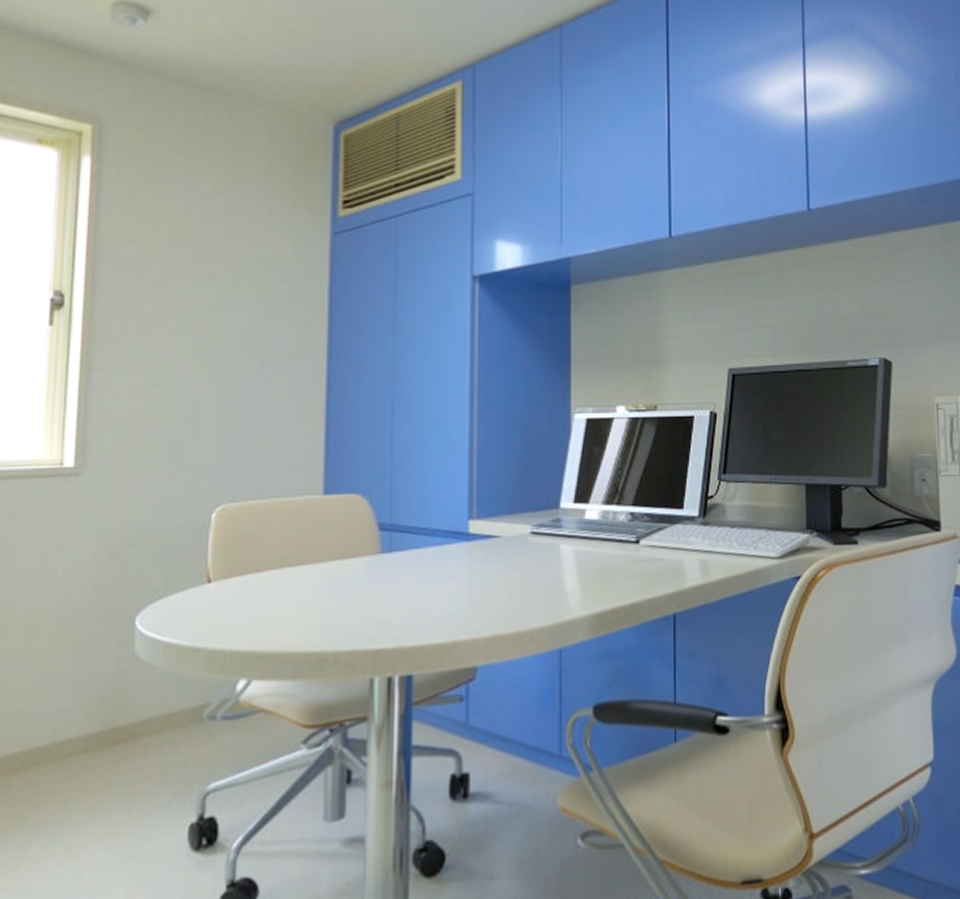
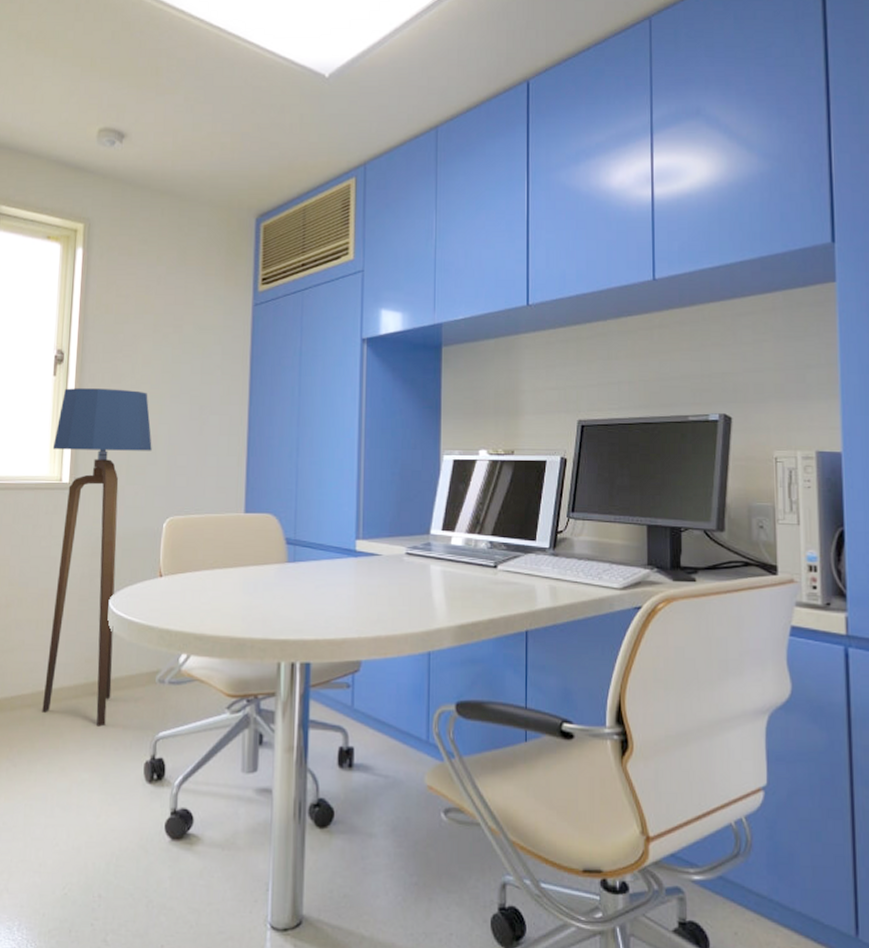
floor lamp: none [37,341,195,786] -> present [42,388,152,727]

